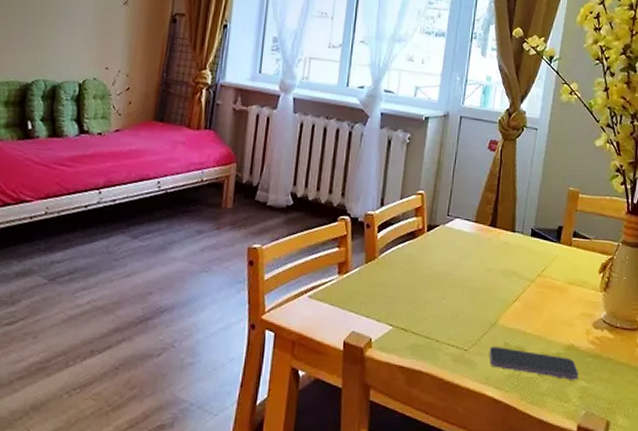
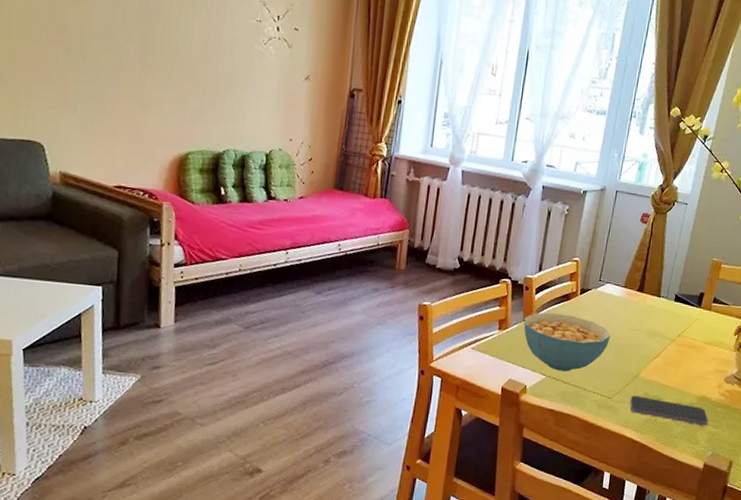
cereal bowl: none [366,253,464,321] -> present [523,312,611,372]

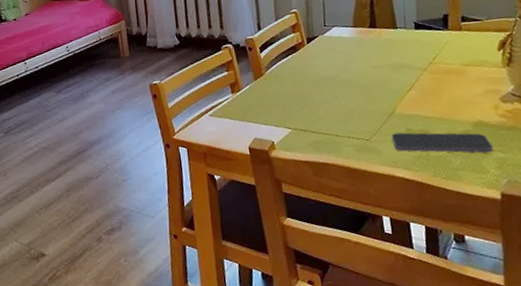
cereal bowl: present [523,312,611,372] -> none [255,65,352,122]

